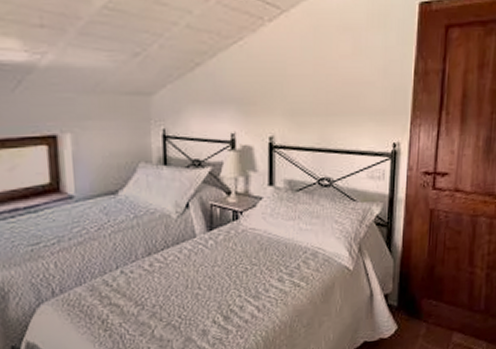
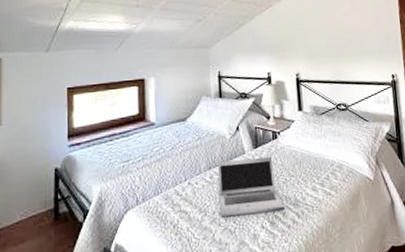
laptop: none [160,241,242,310] -> present [218,156,285,216]

